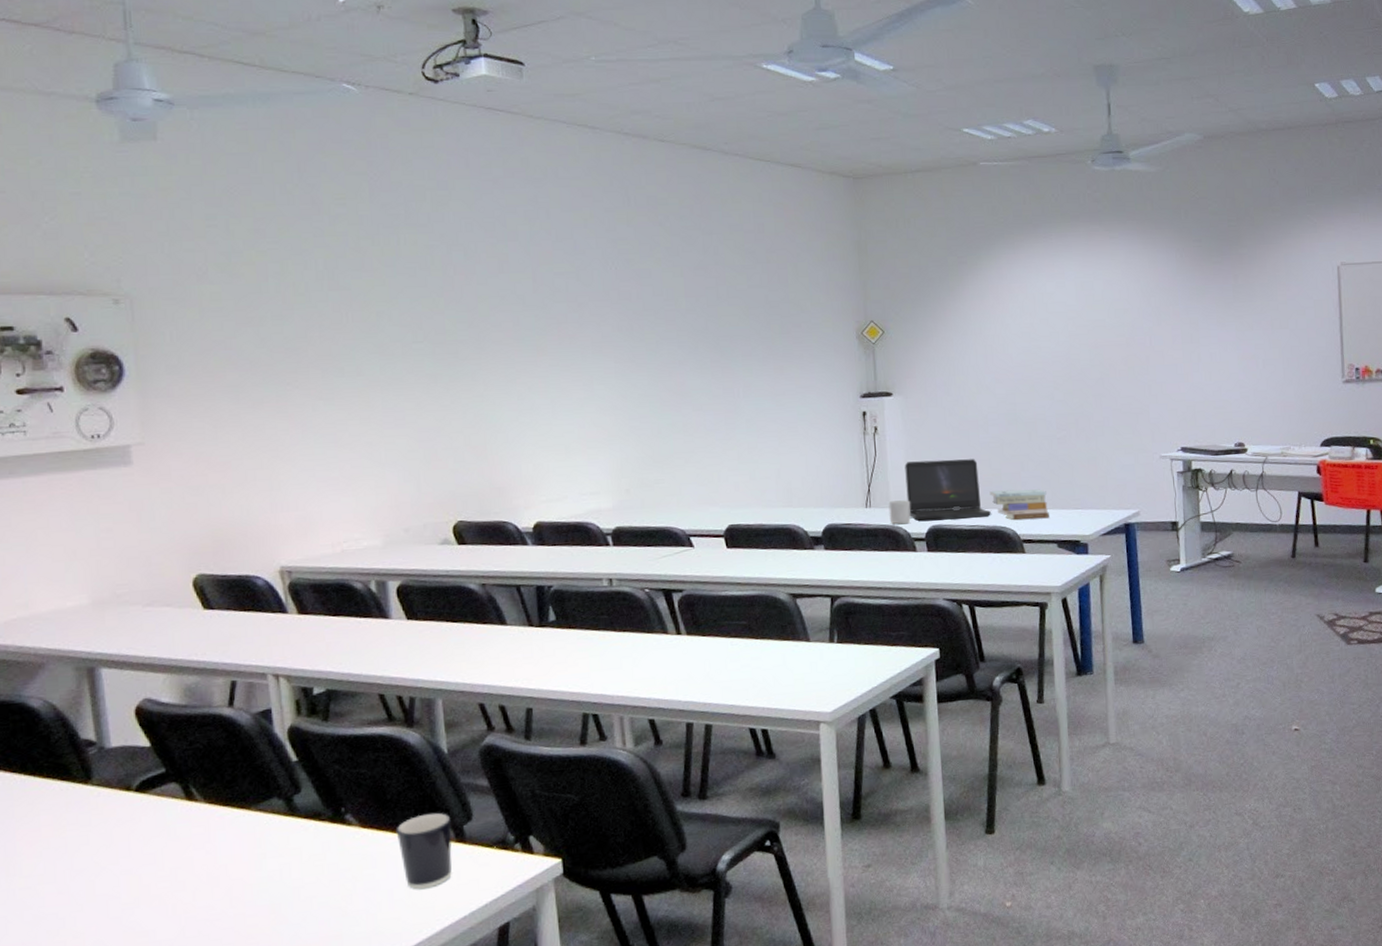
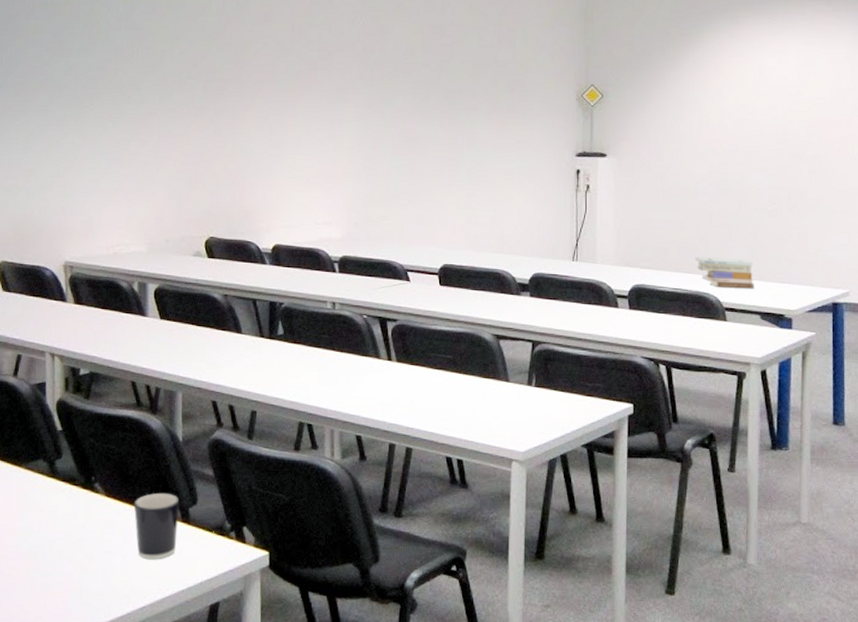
mug: present [888,500,911,525] -> none [594,257,616,280]
laptop computer: present [905,459,991,521] -> none [613,221,695,283]

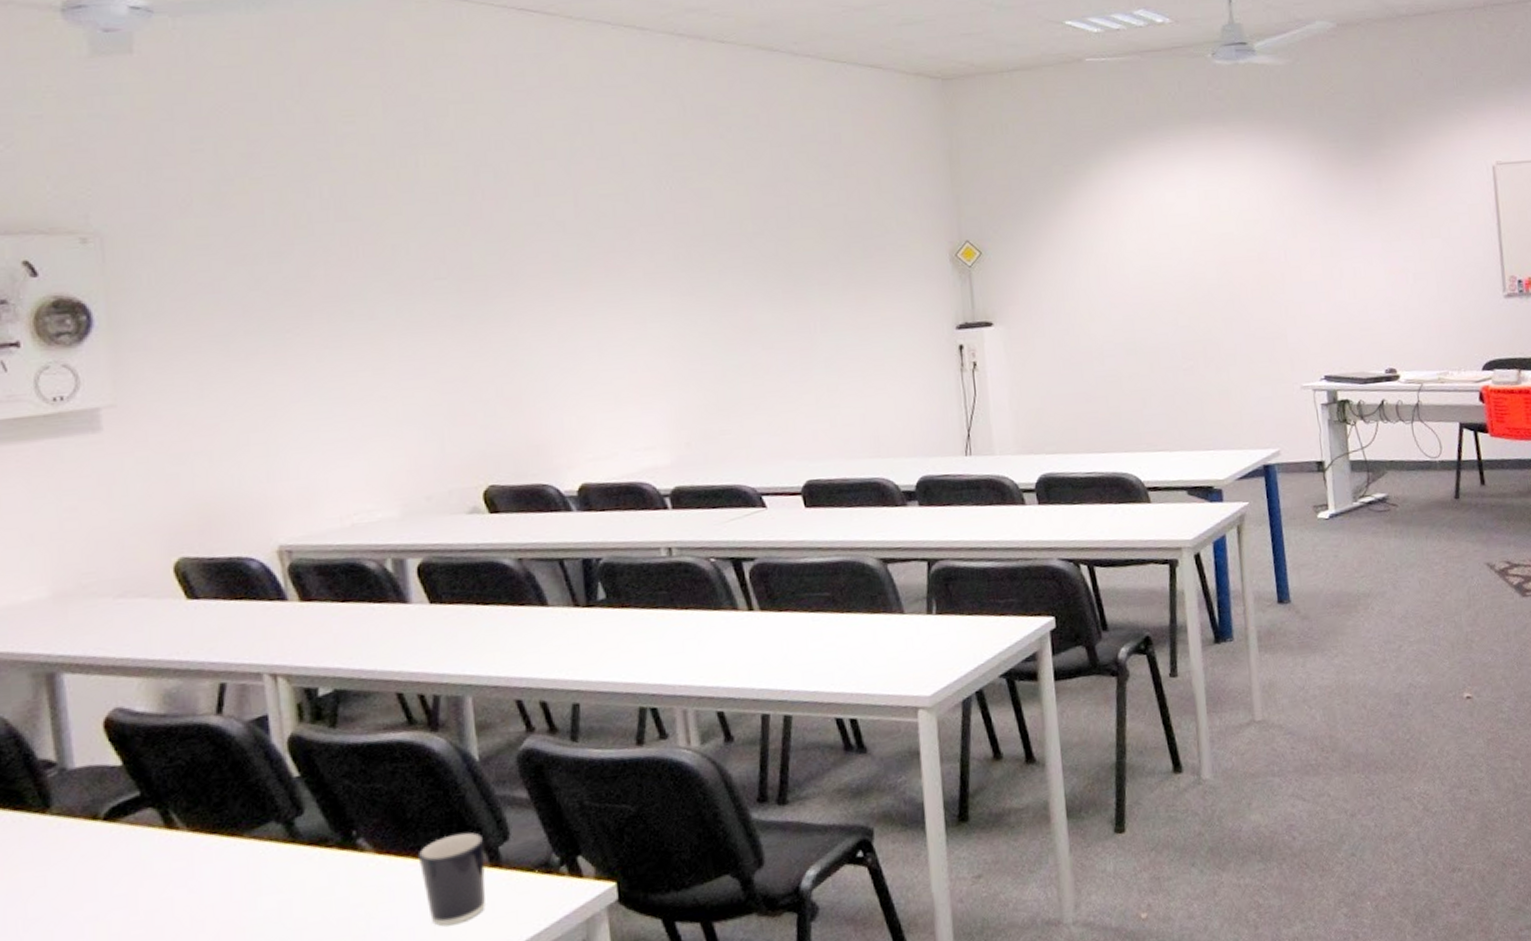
books: present [695,257,754,289] -> none [1107,428,1177,466]

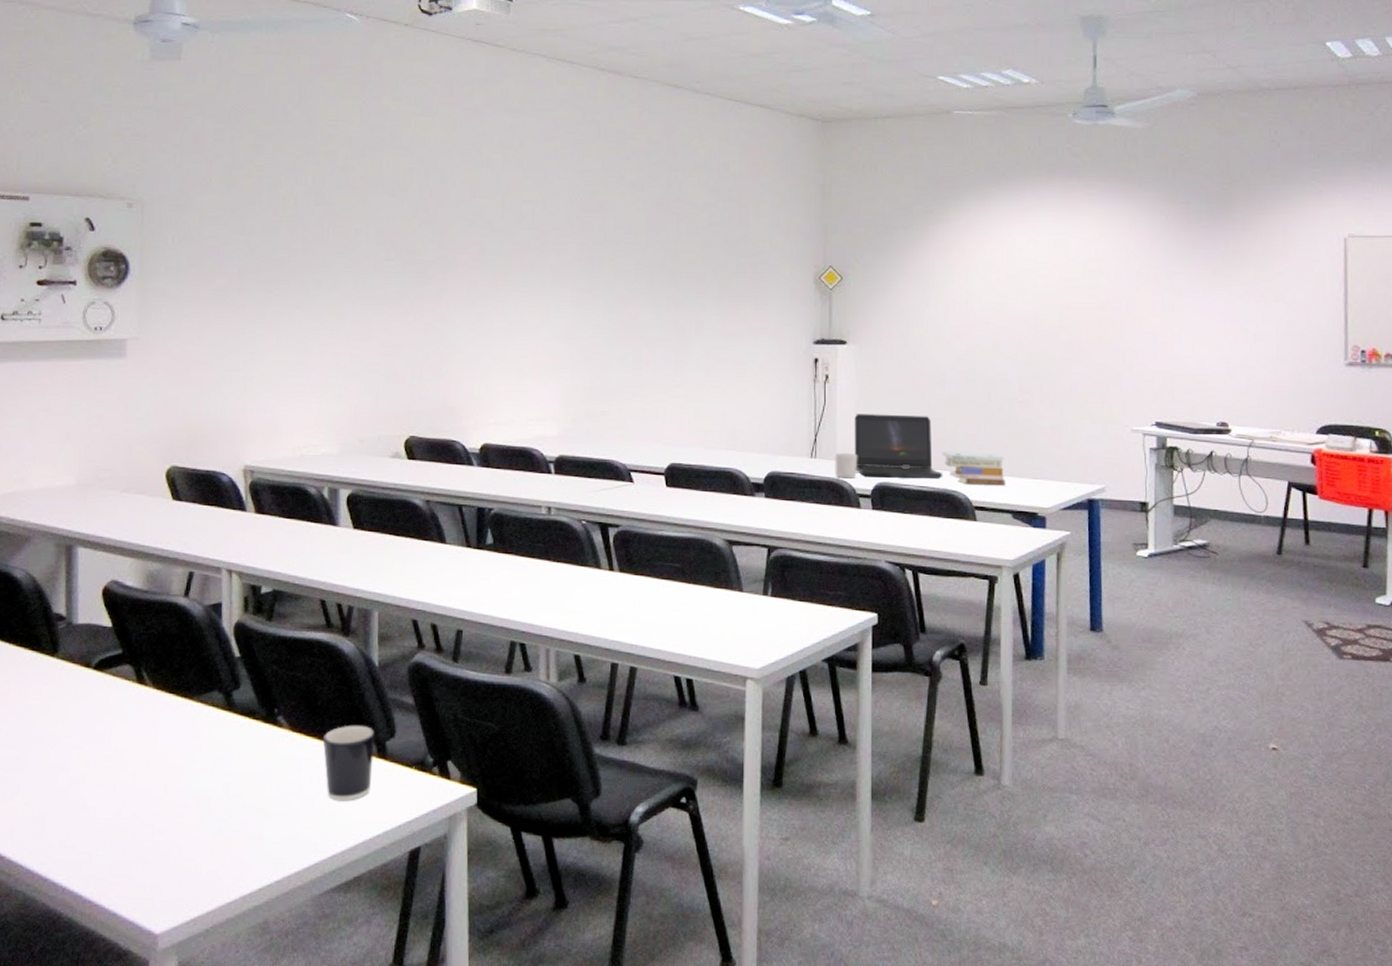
mug: none [991,445,1018,474] -> present [835,453,858,479]
laptop computer: none [1009,396,1110,469] -> present [854,414,942,480]
books: none [1107,428,1177,466] -> present [942,452,1005,486]

